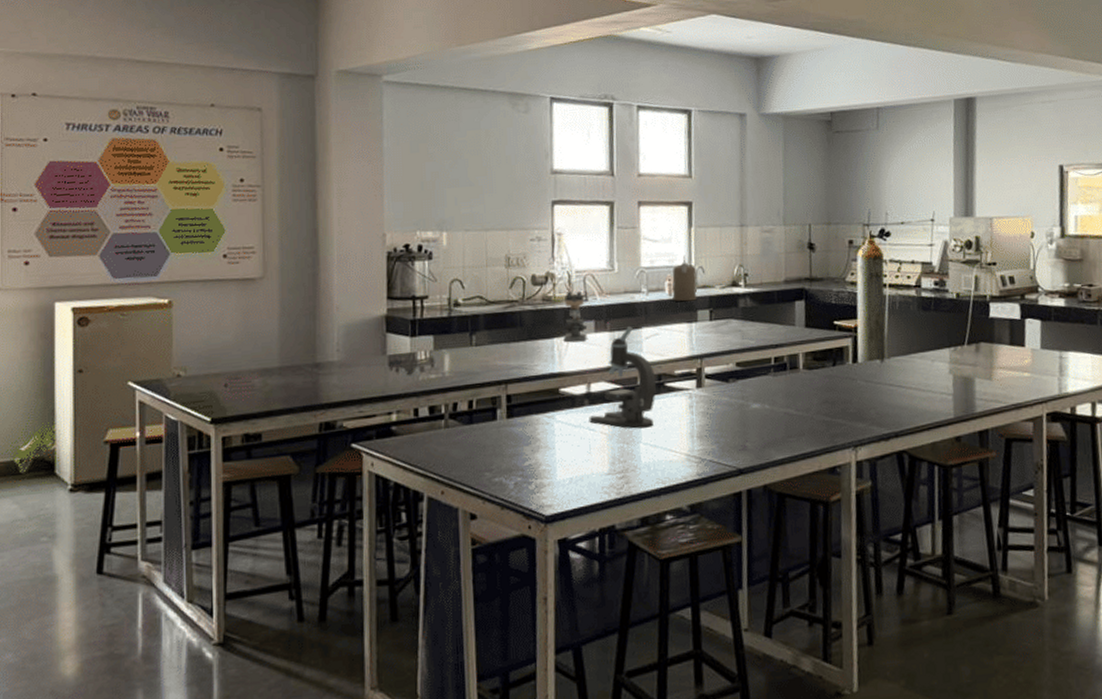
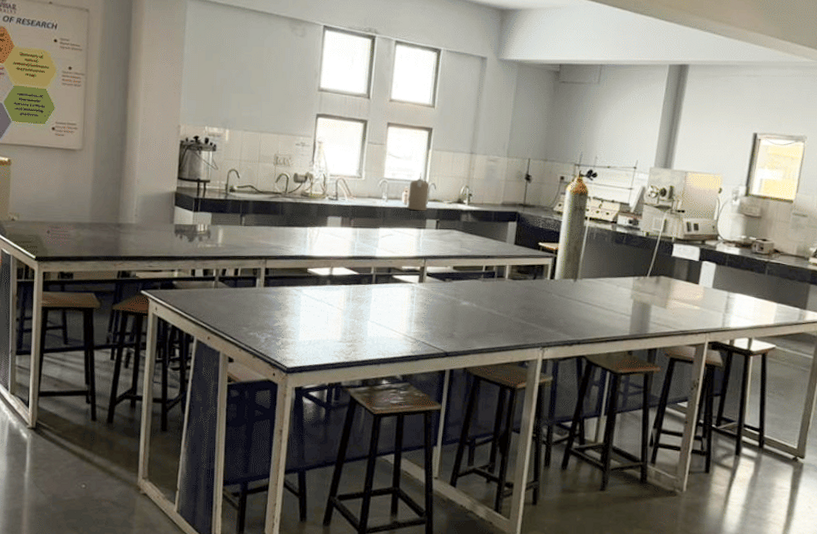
microscope: present [563,291,588,343] -> none [315,191,336,234]
microscope: present [589,325,657,429] -> none [329,225,387,309]

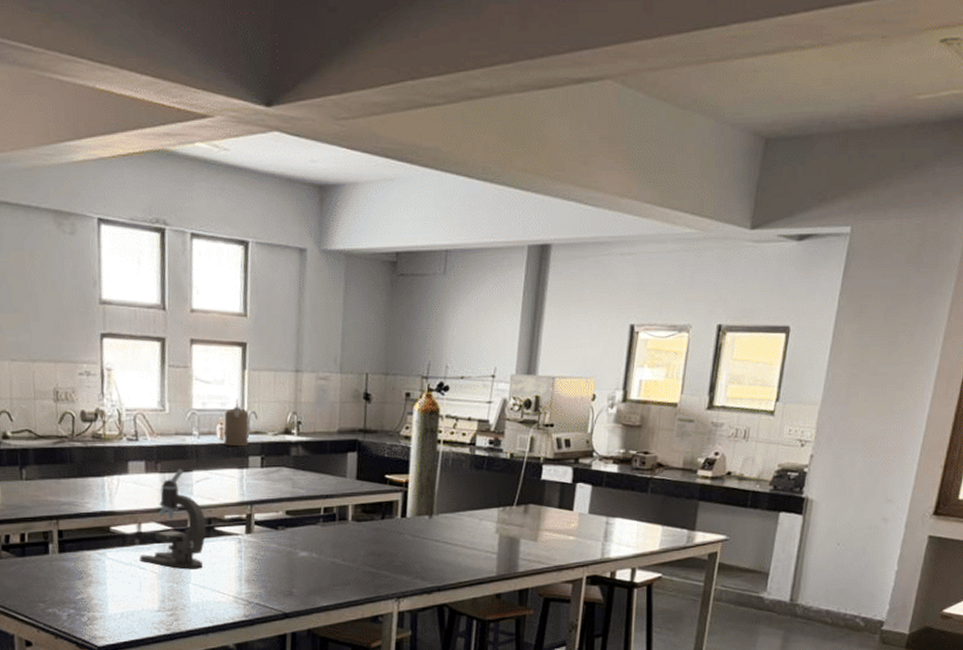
microscope: none [329,225,387,309] -> present [139,468,207,570]

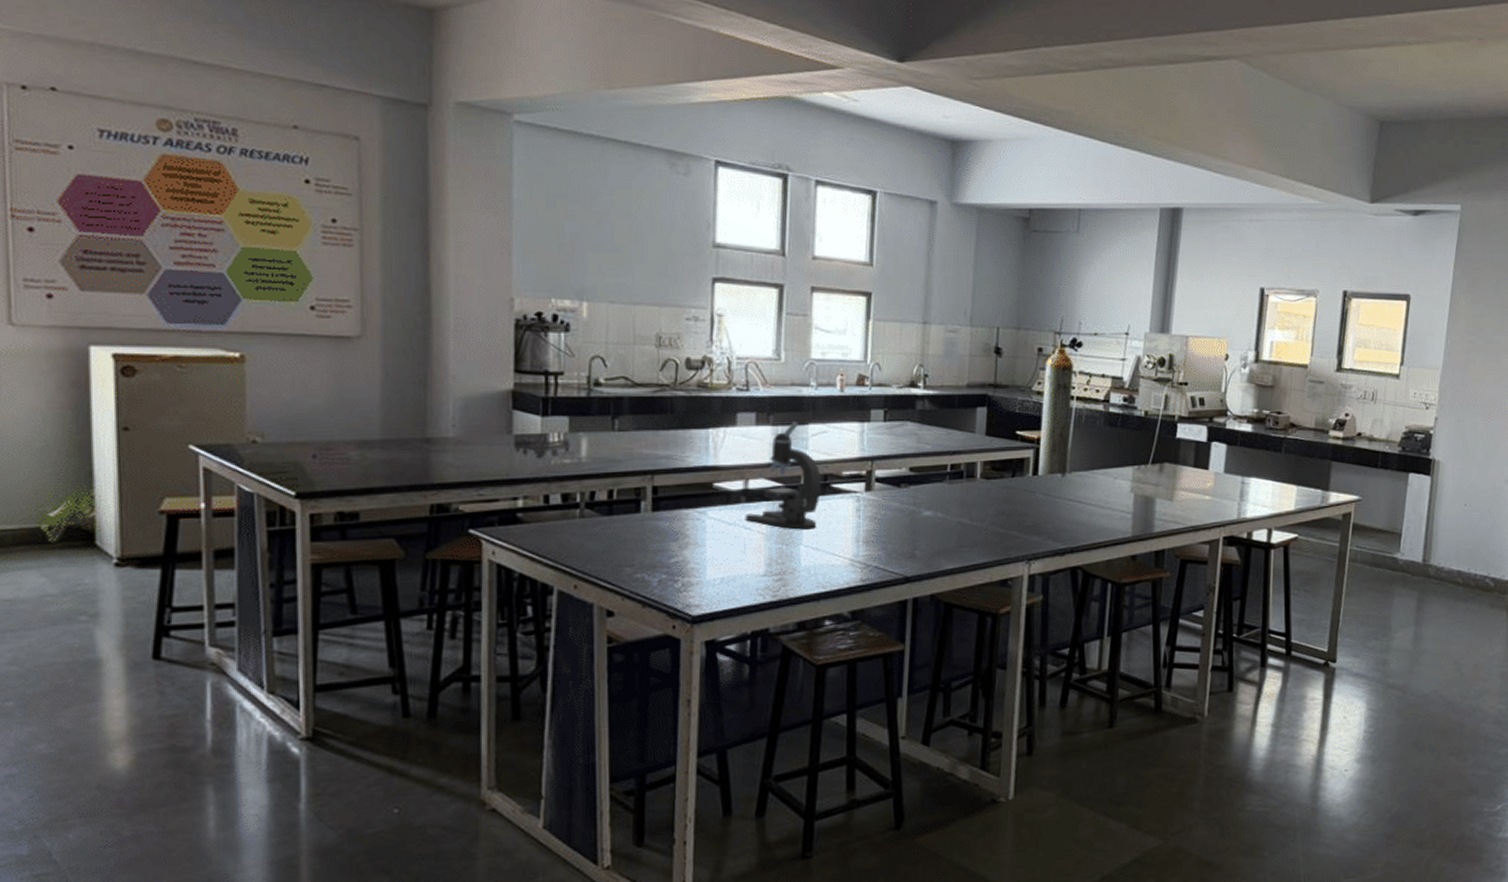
canister: present [224,399,249,447] -> none [844,349,872,400]

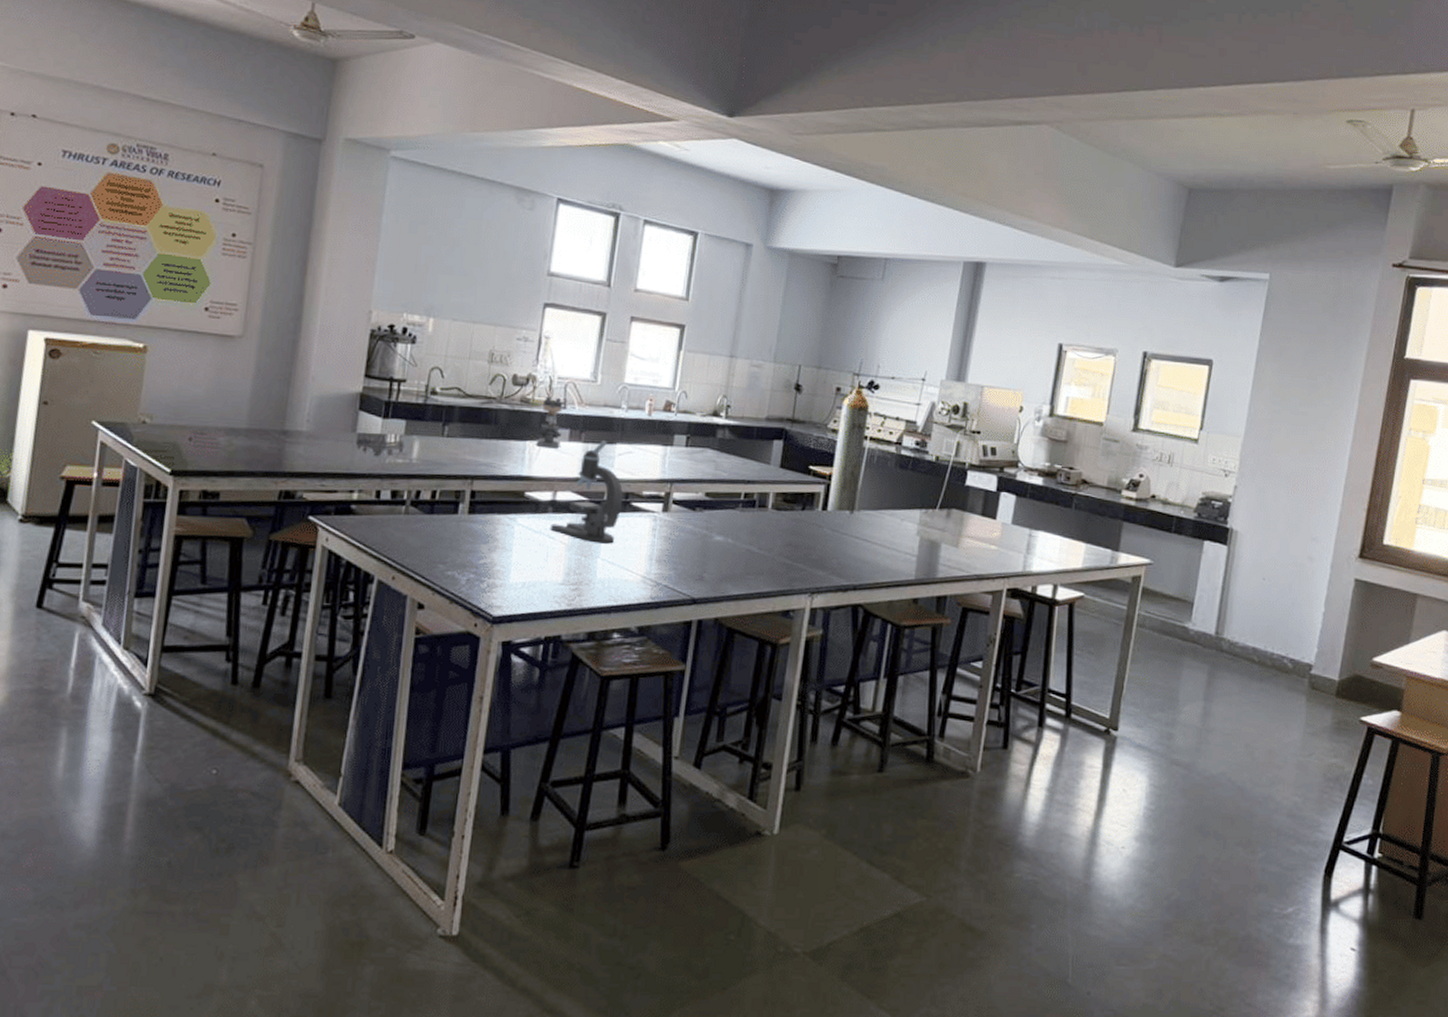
microscope: none [720,379,748,436] -> present [536,396,563,450]

